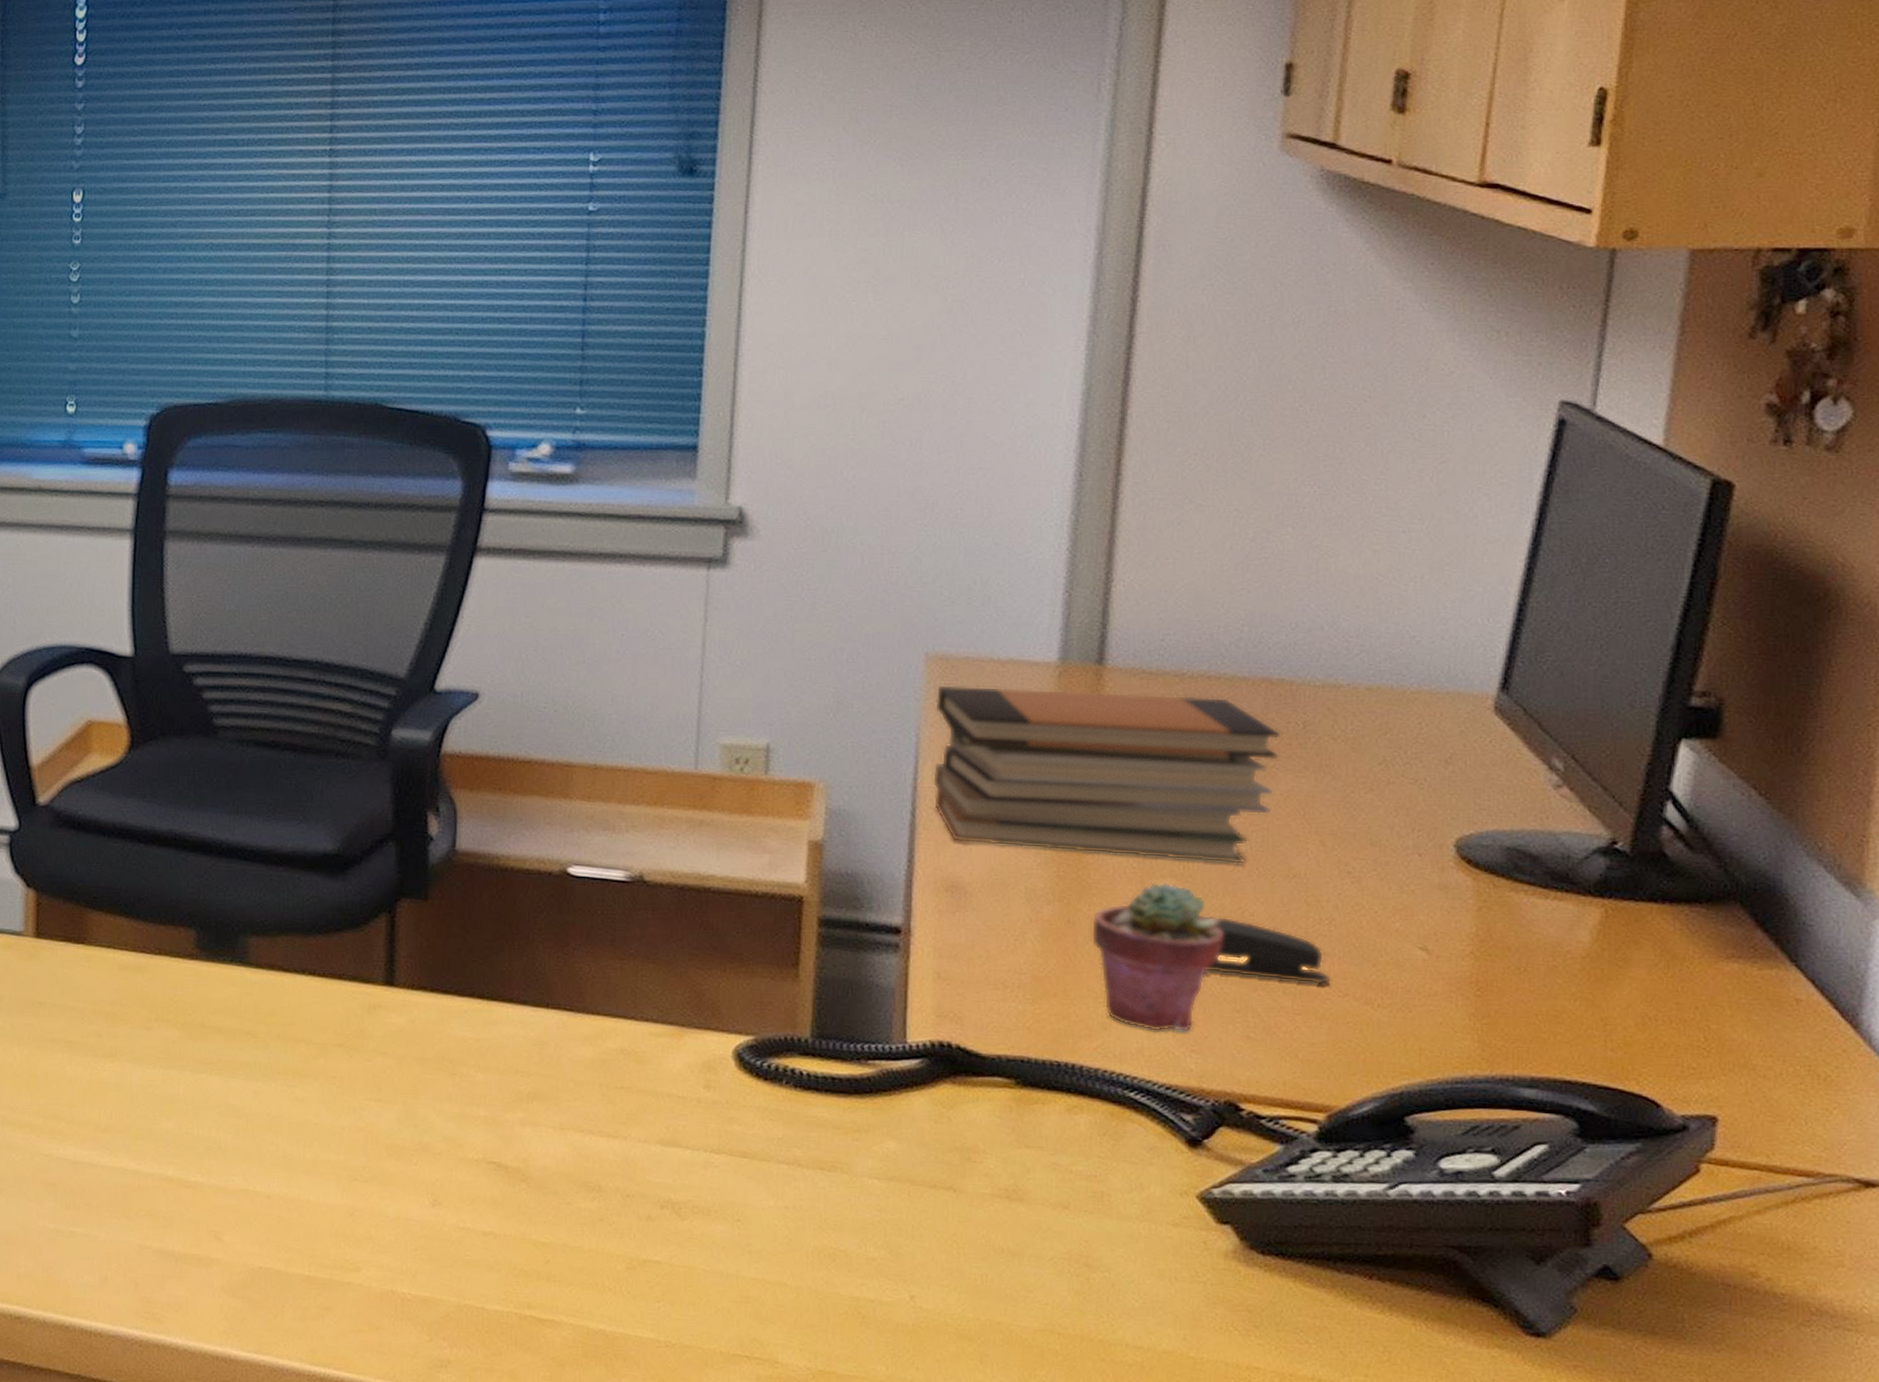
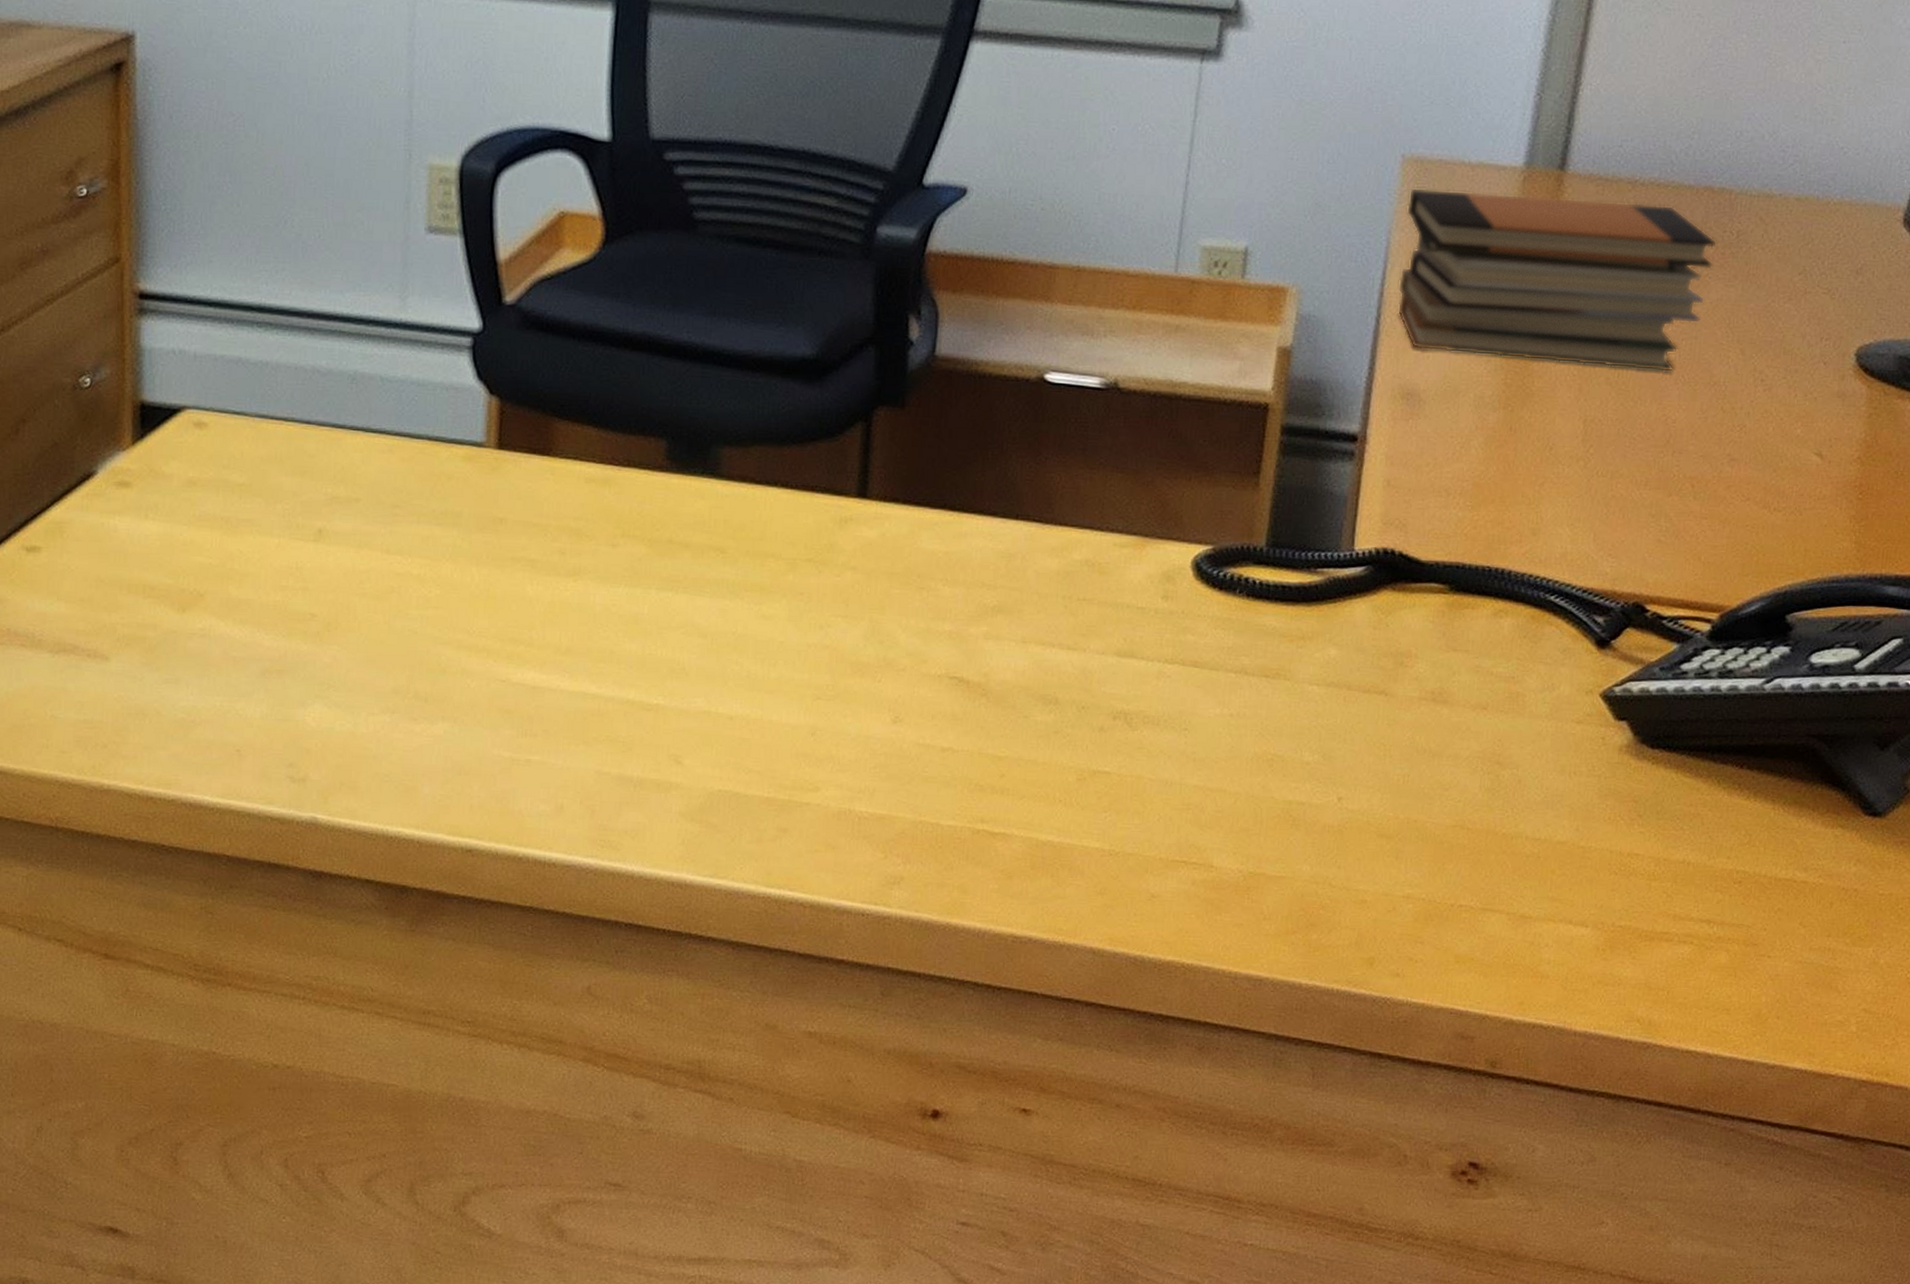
potted succulent: present [1091,882,1224,1033] -> none [1529,390,1648,537]
stapler: present [1197,914,1331,985] -> none [1625,421,1736,489]

